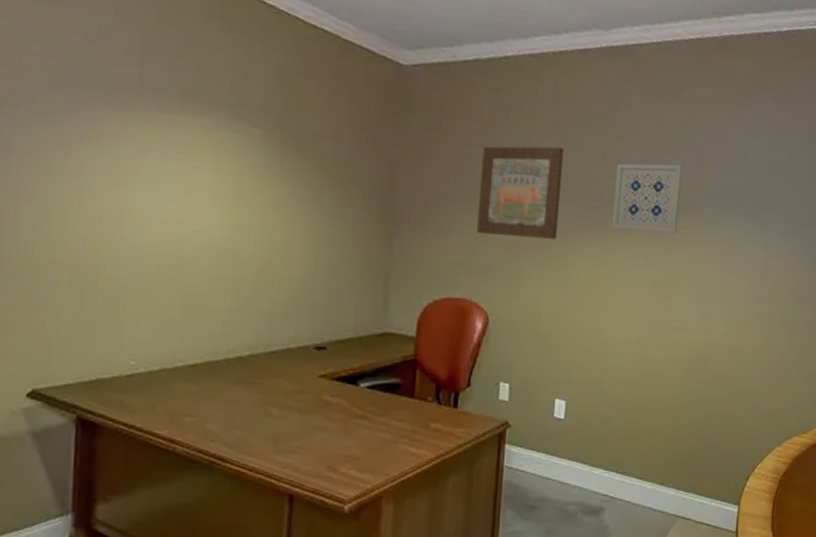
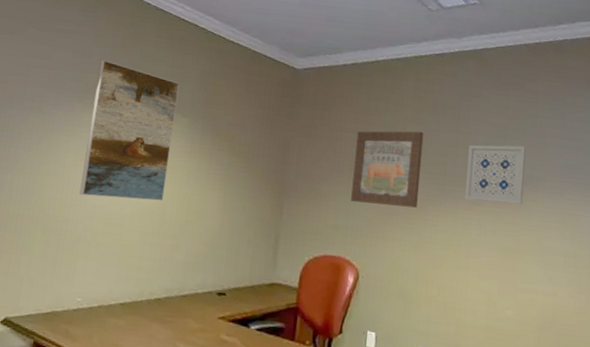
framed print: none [118,46,245,237] -> present [79,59,180,201]

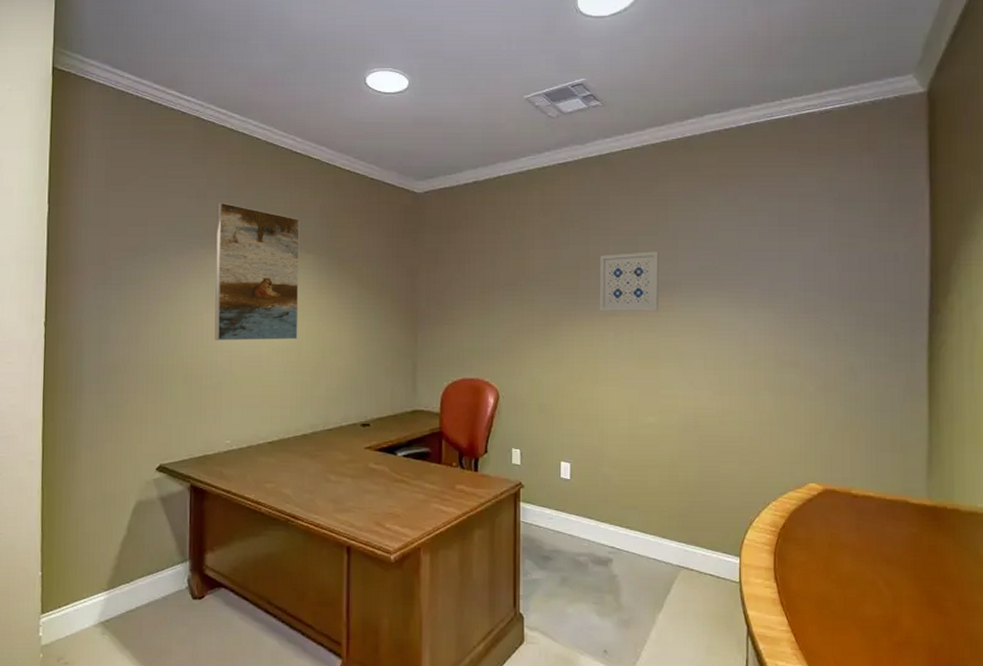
wall art: present [351,131,424,208] -> none [485,246,553,324]

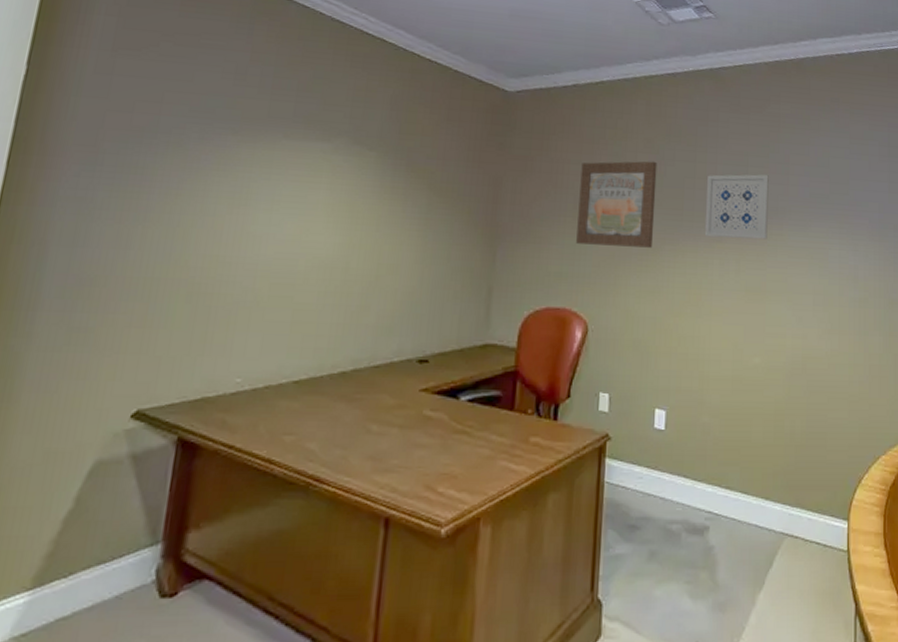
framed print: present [214,202,300,341] -> none [236,81,364,253]
wall art: none [485,246,553,324] -> present [576,161,657,248]

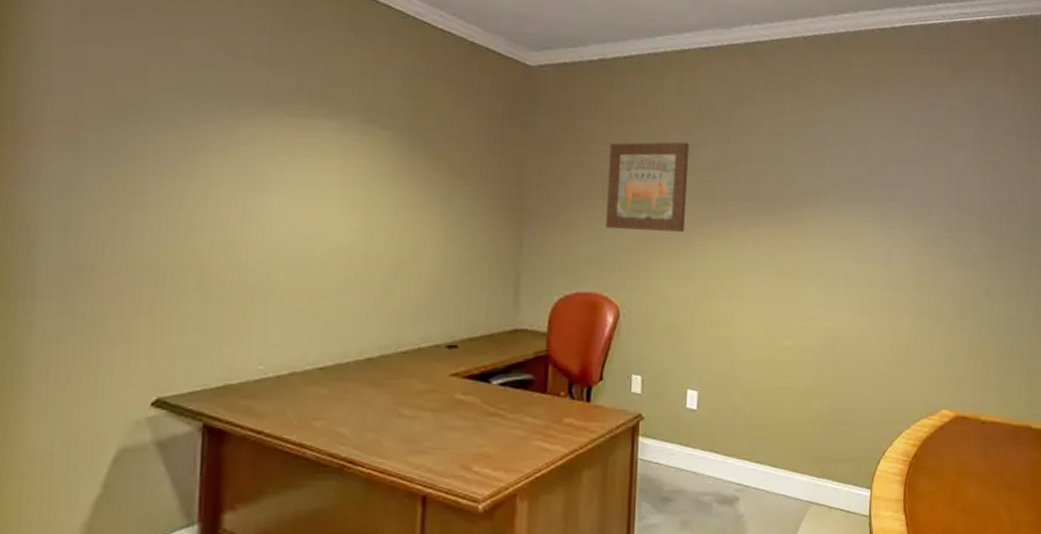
wall art: present [704,174,769,239] -> none [737,156,805,223]

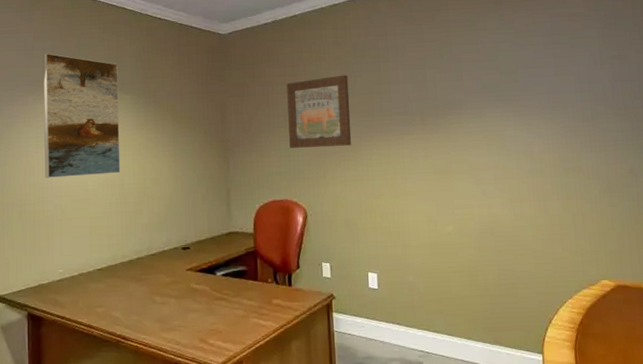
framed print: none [245,52,373,238] -> present [43,53,121,178]

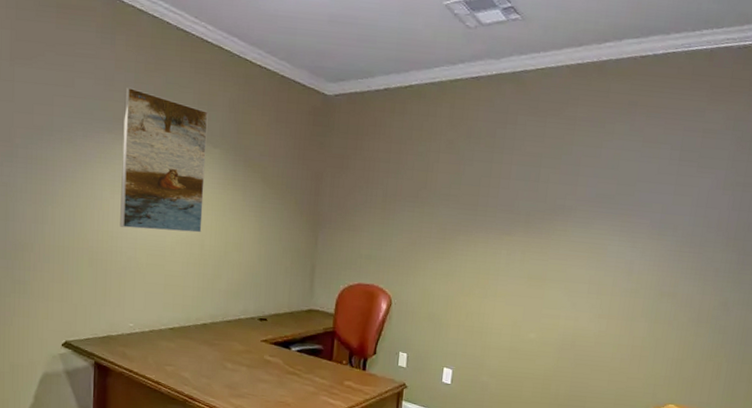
wall art: present [286,75,352,148] -> none [384,160,457,238]

